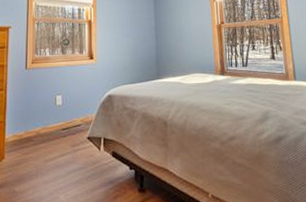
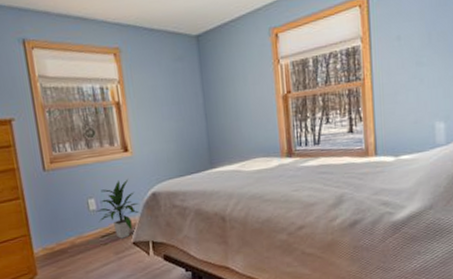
indoor plant: none [61,81,97,133] -> present [95,178,140,239]

